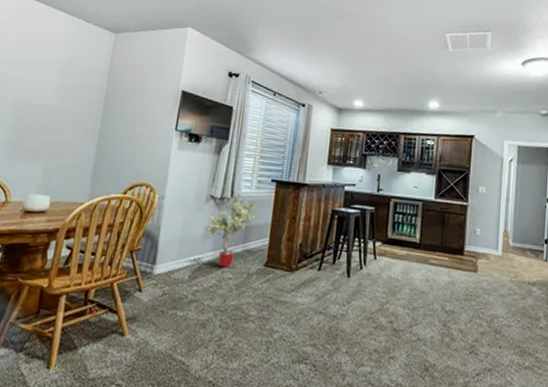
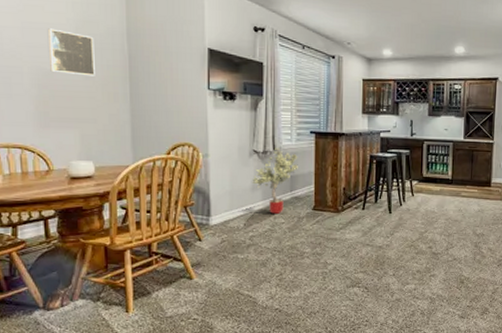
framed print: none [31,65,77,111] -> present [47,28,95,76]

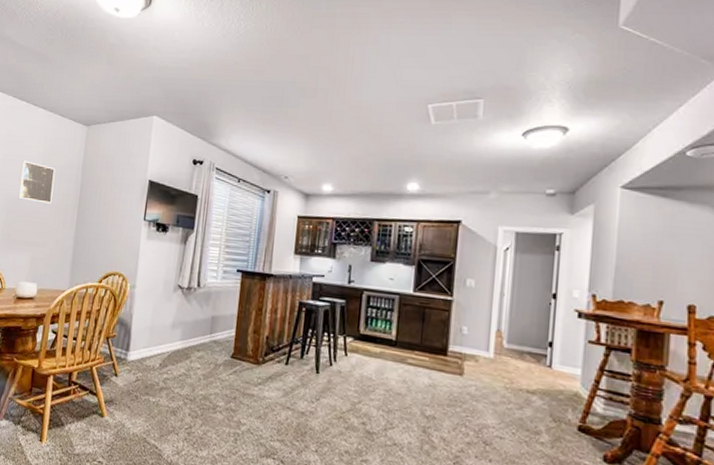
potted tree: present [252,147,298,215] -> none [173,284,222,358]

